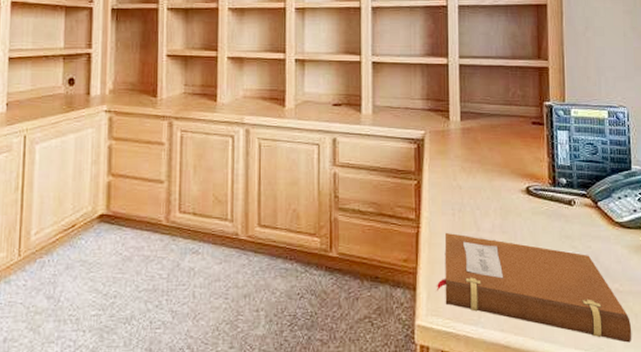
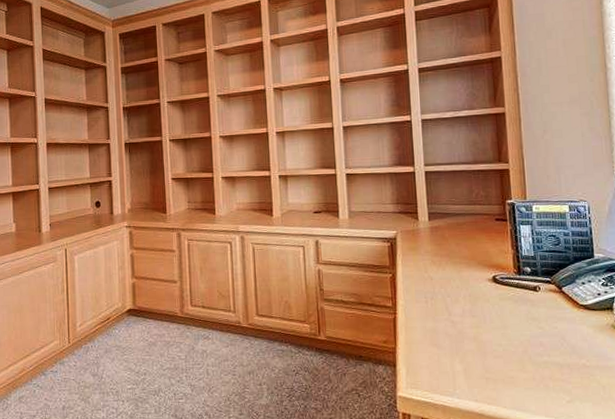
notebook: present [436,232,632,343] -> none [414,317,601,412]

